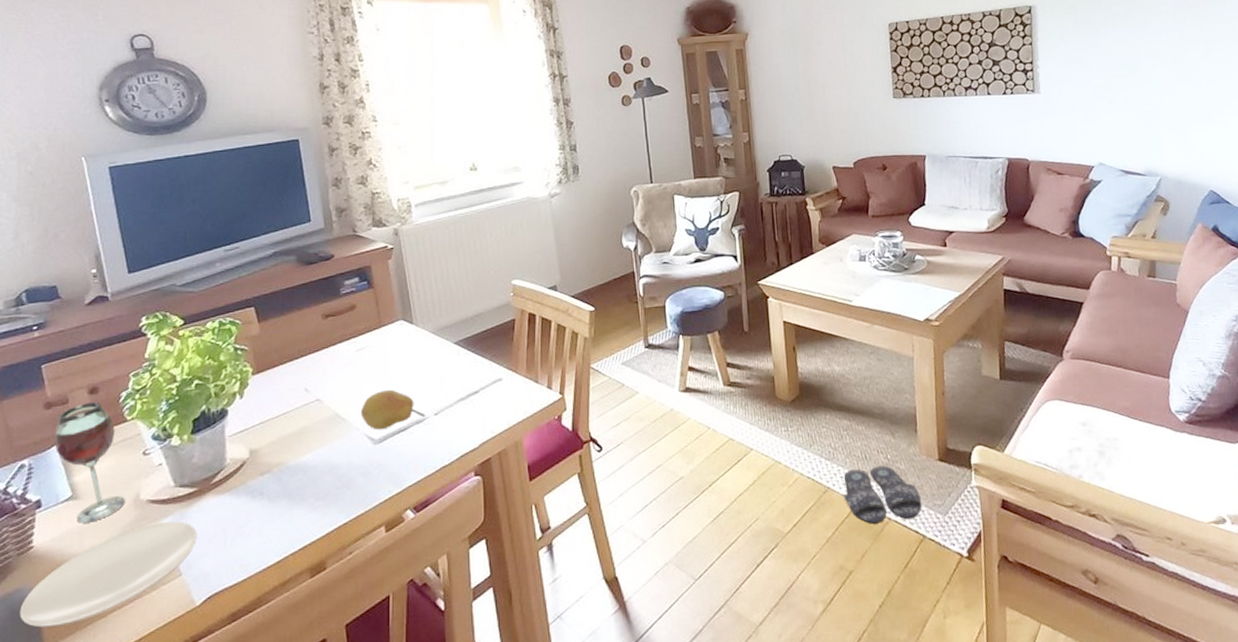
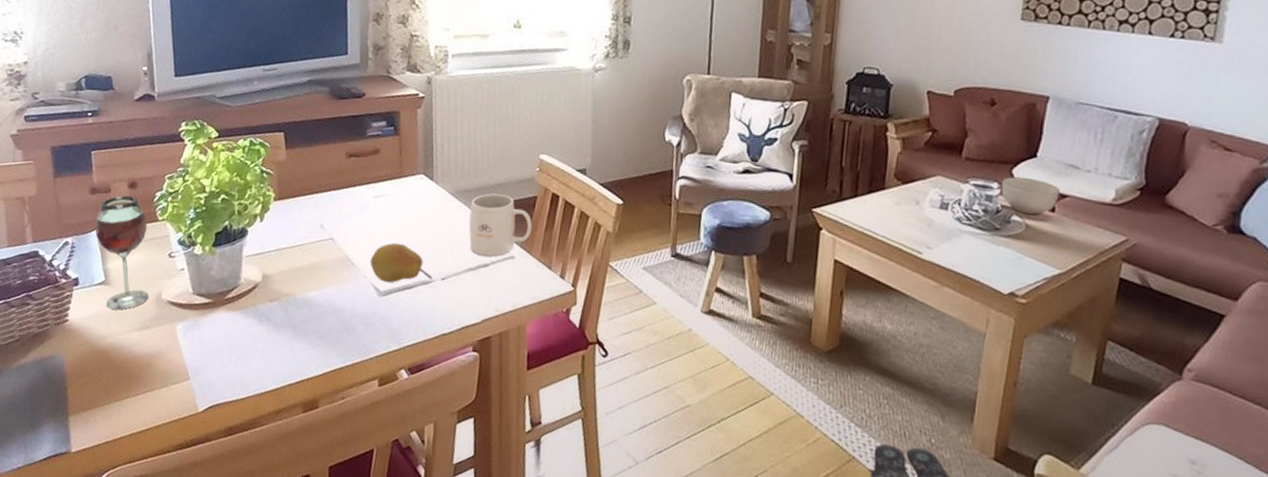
plate: present [19,521,197,629] -> none [51,324,207,400]
mug: none [453,323,515,384] -> present [469,193,533,257]
bowl: none [902,223,948,253] -> present [1001,176,1060,216]

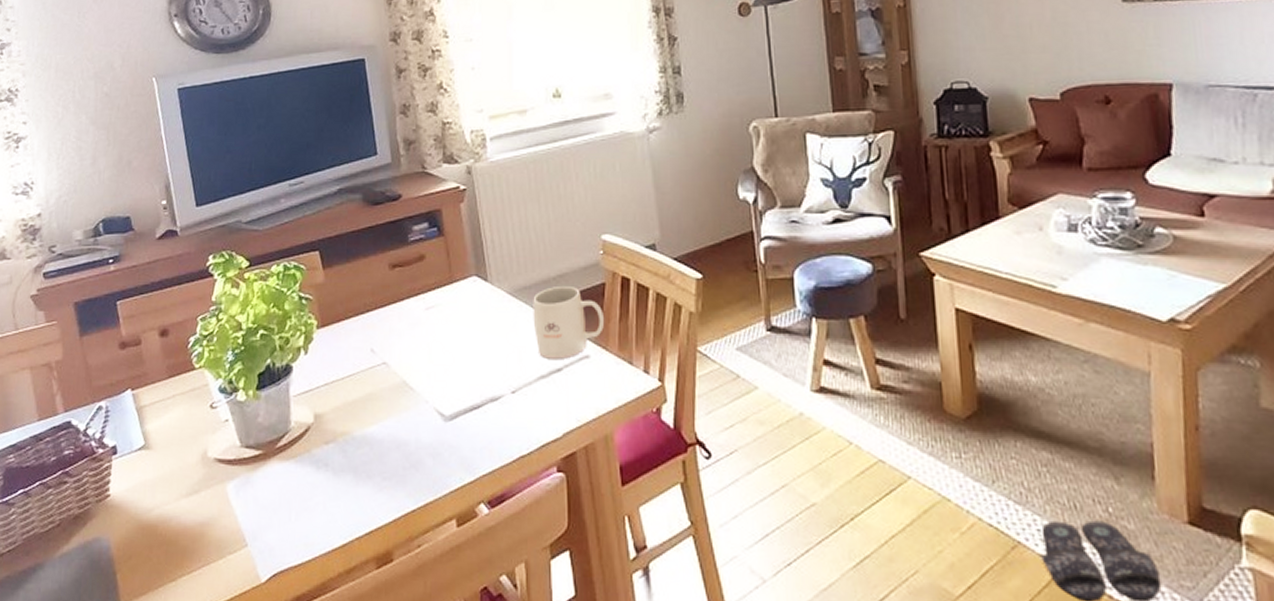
wineglass: present [94,195,149,310] -> none [128,345,193,476]
fruit: present [369,242,433,283] -> none [429,358,502,405]
bowl: present [1001,176,1060,216] -> none [1134,182,1207,224]

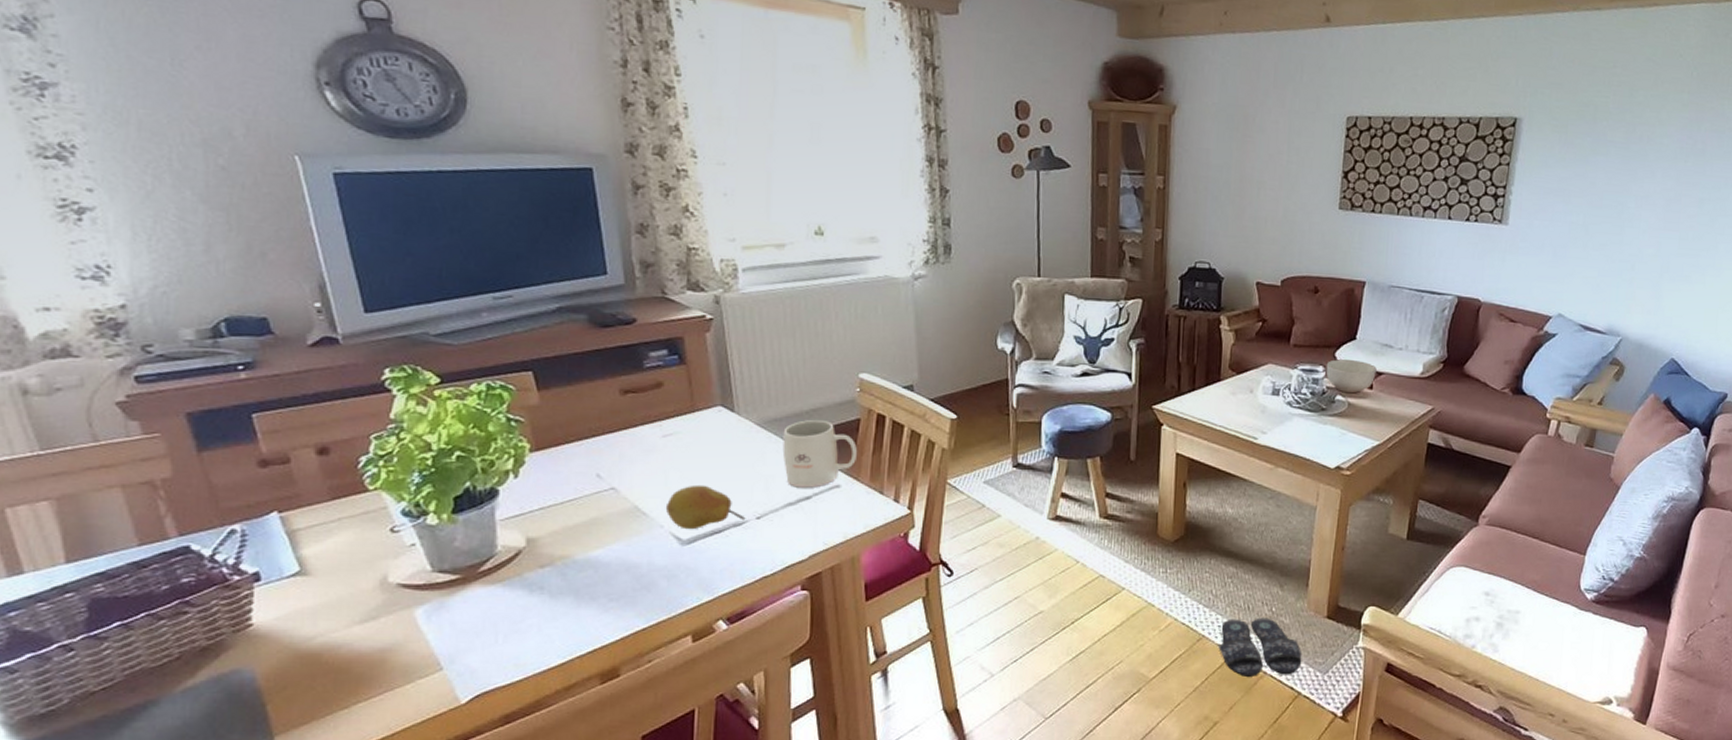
fruit: none [429,358,502,405] -> present [665,484,746,530]
bowl: none [1134,182,1207,224] -> present [1326,359,1377,394]

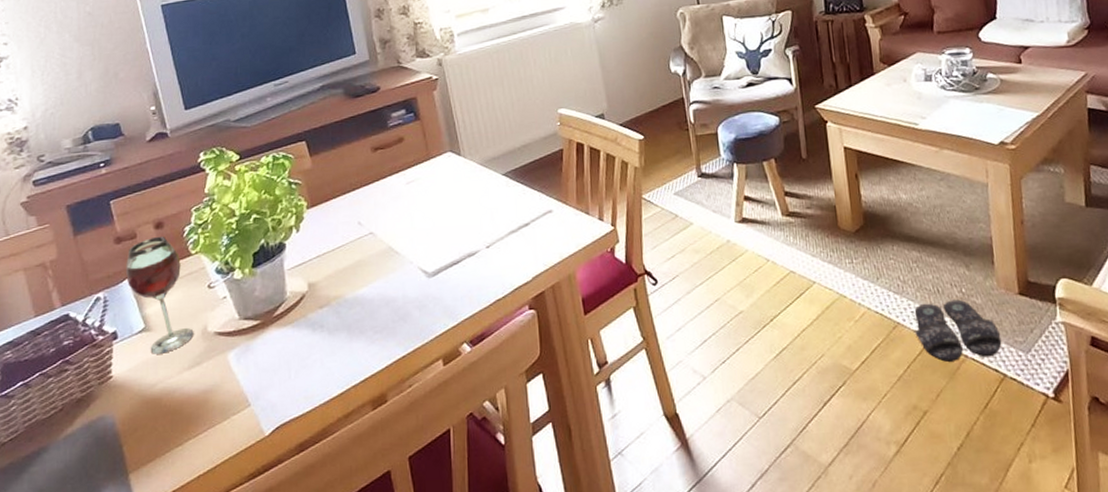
wineglass: none [272,464,369,603] -> present [125,236,194,354]
fruit: present [665,484,746,530] -> none [413,222,478,264]
mug: present [782,419,858,488] -> none [501,153,564,216]
bowl: present [1326,359,1377,394] -> none [971,38,1023,71]

